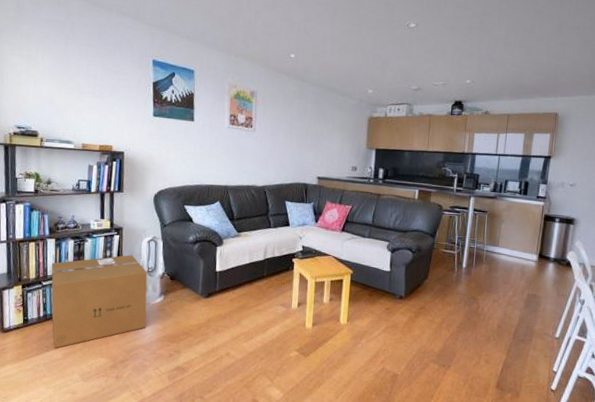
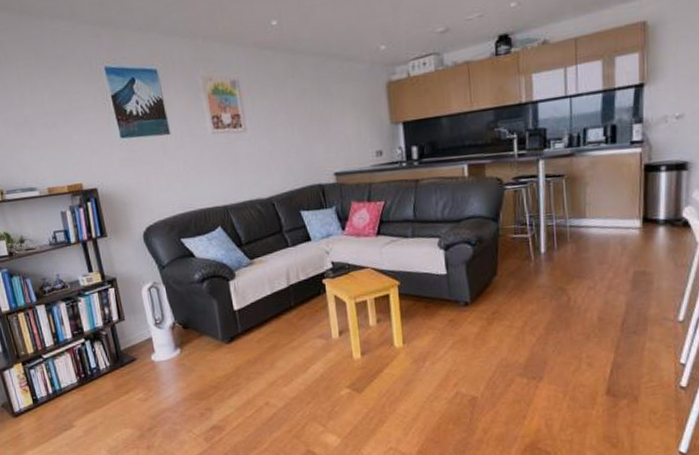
box: present [51,255,147,348] -> none [47,308,168,425]

